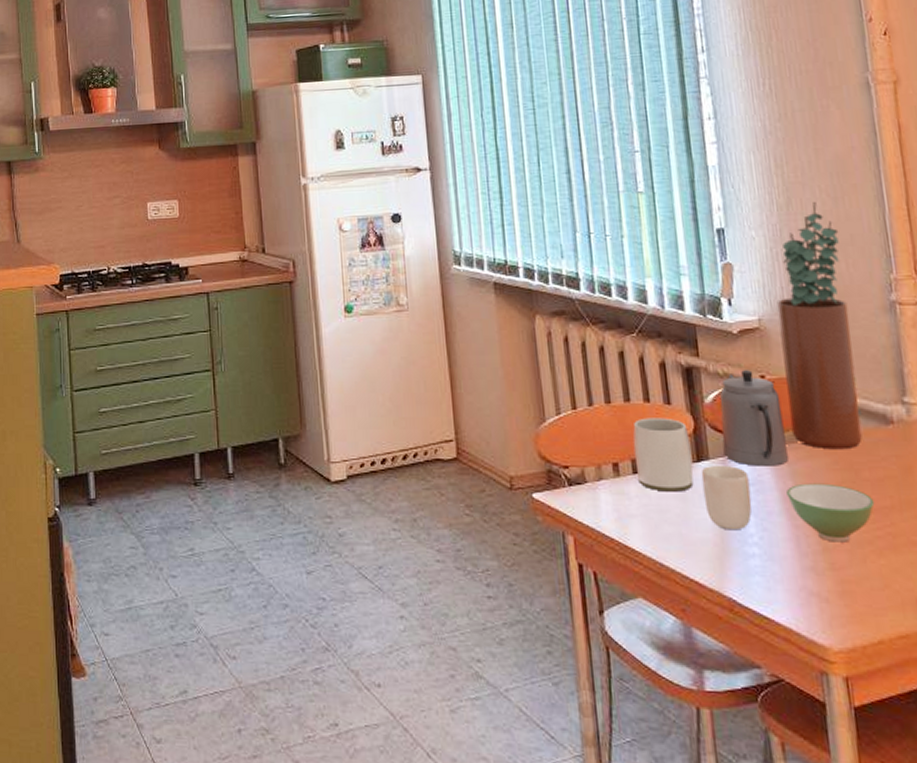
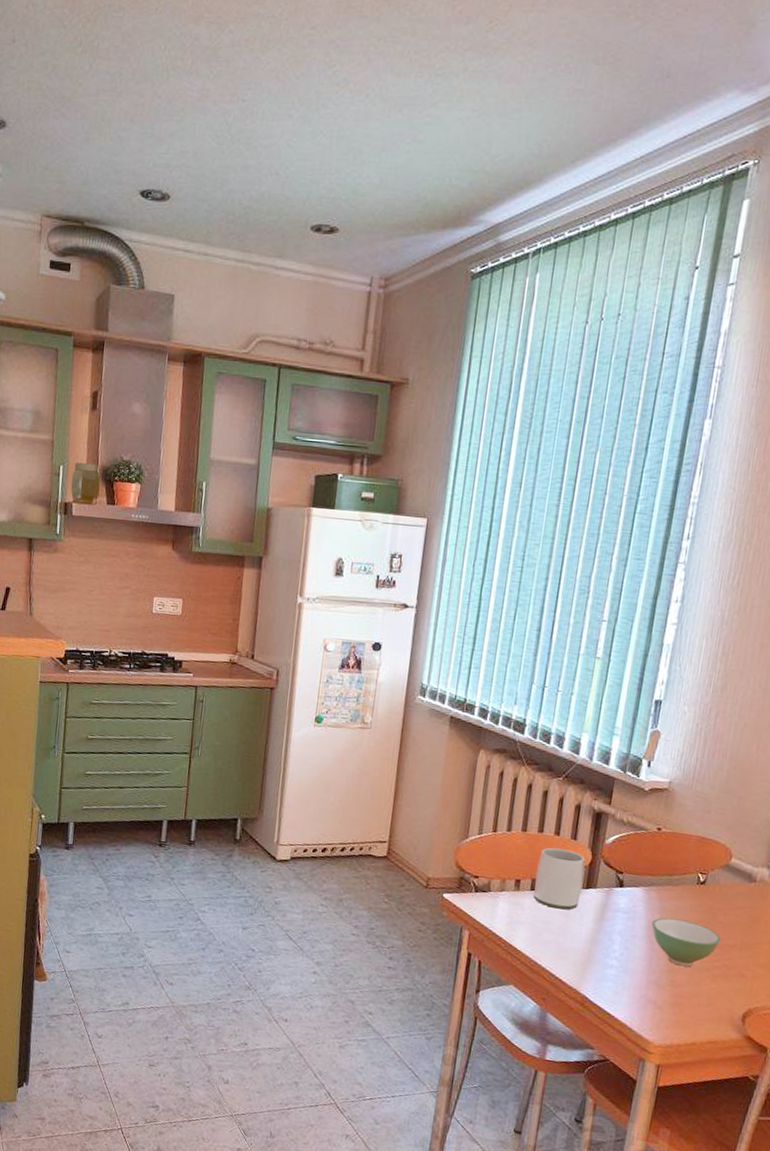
jar: none [44,74,75,118] -> present [70,462,100,506]
cup: present [701,466,752,531] -> none [583,893,625,946]
teapot: present [719,370,789,466] -> none [609,821,669,901]
vase: present [776,202,862,448] -> none [670,690,760,896]

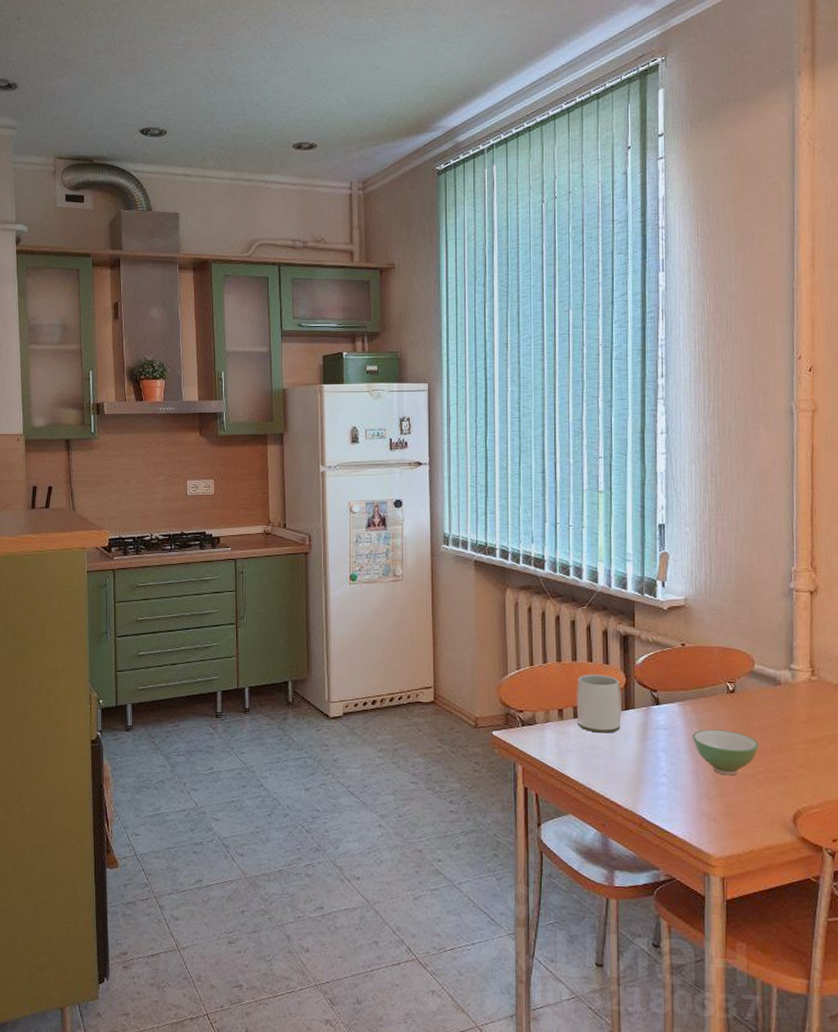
jar: present [70,462,100,506] -> none [101,366,128,404]

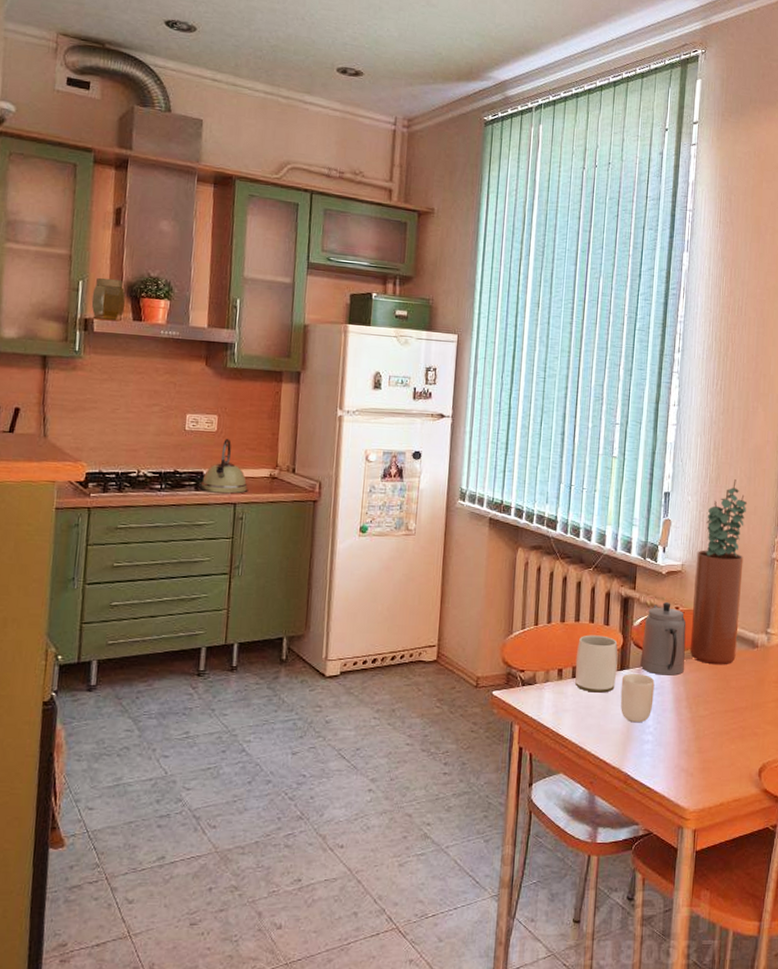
jar: none [101,366,128,404] -> present [91,277,125,322]
kettle: none [203,500,246,552] -> present [199,438,248,495]
cup: none [627,714,665,764] -> present [620,674,655,723]
teapot: none [646,639,698,715] -> present [640,602,687,676]
bowl: present [691,729,759,776] -> none [677,689,736,733]
vase: none [700,506,756,703] -> present [689,479,748,664]

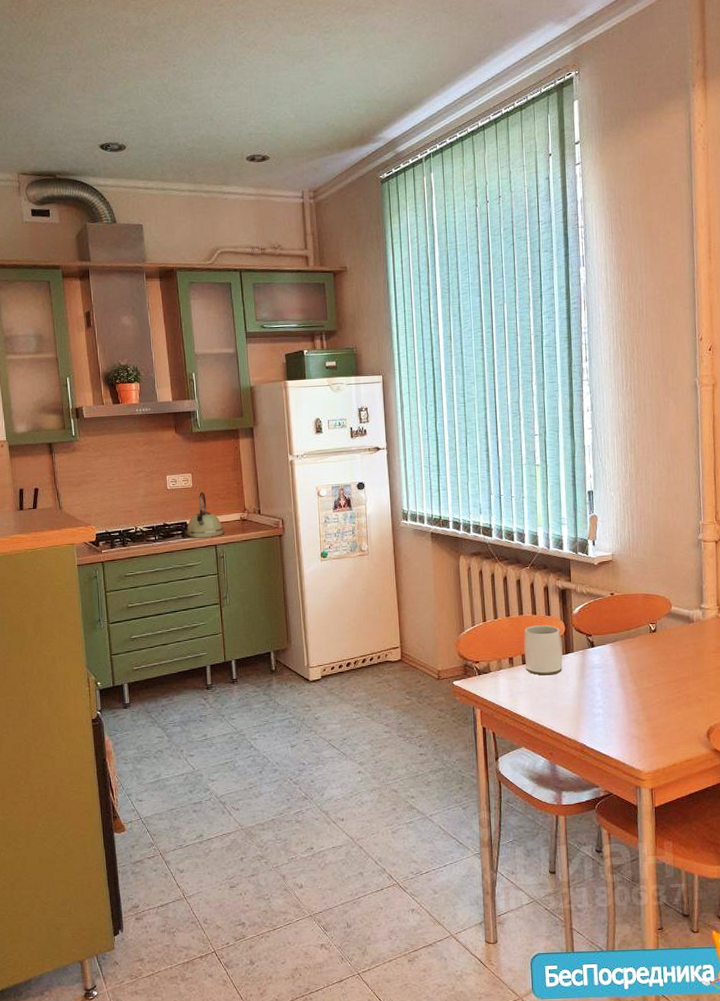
jar: present [91,277,125,322] -> none [78,371,105,408]
cup: present [620,674,655,723] -> none [567,656,600,699]
teapot: present [640,602,687,676] -> none [583,590,626,655]
vase: present [689,479,748,664] -> none [625,471,673,641]

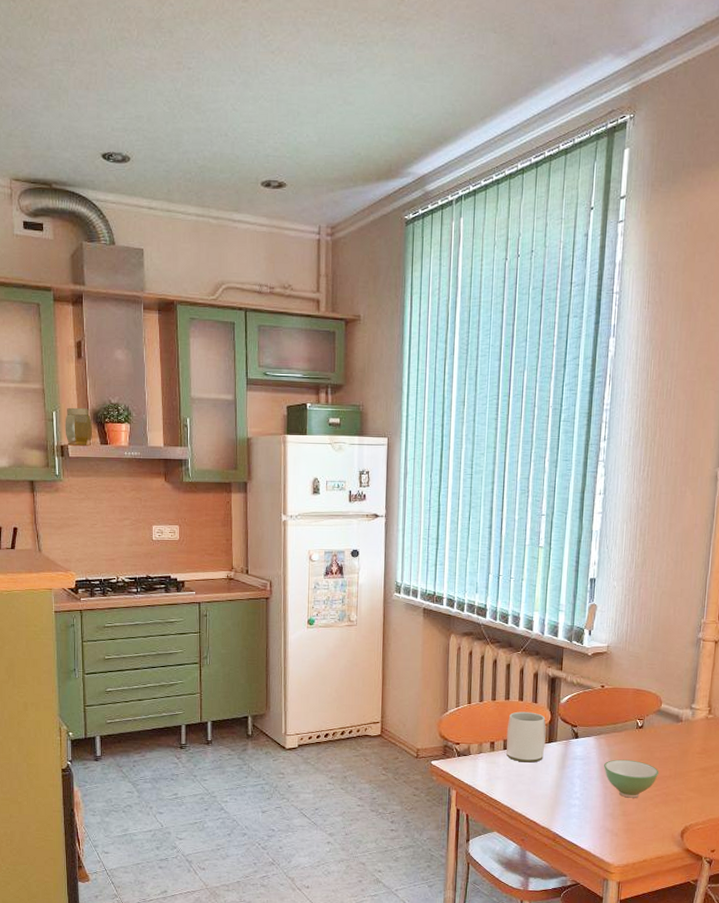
jar: none [78,371,105,408] -> present [65,407,92,446]
kettle: present [185,491,225,539] -> none [168,545,210,595]
bowl: none [622,664,678,703] -> present [603,759,659,798]

